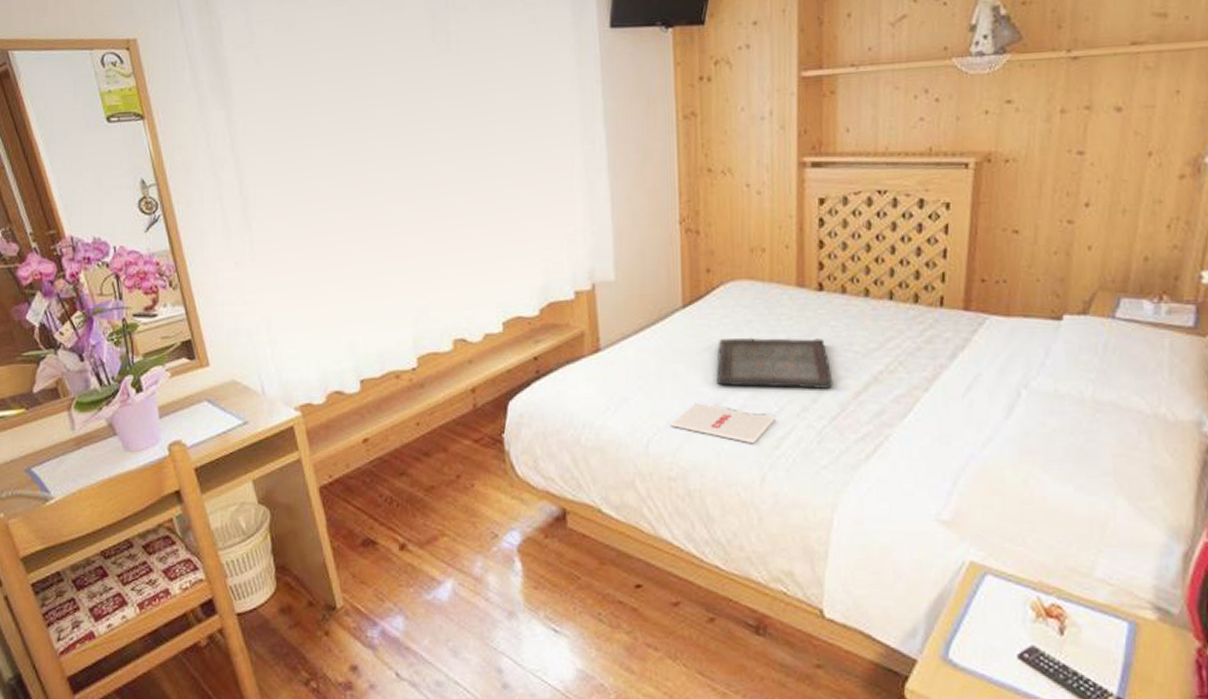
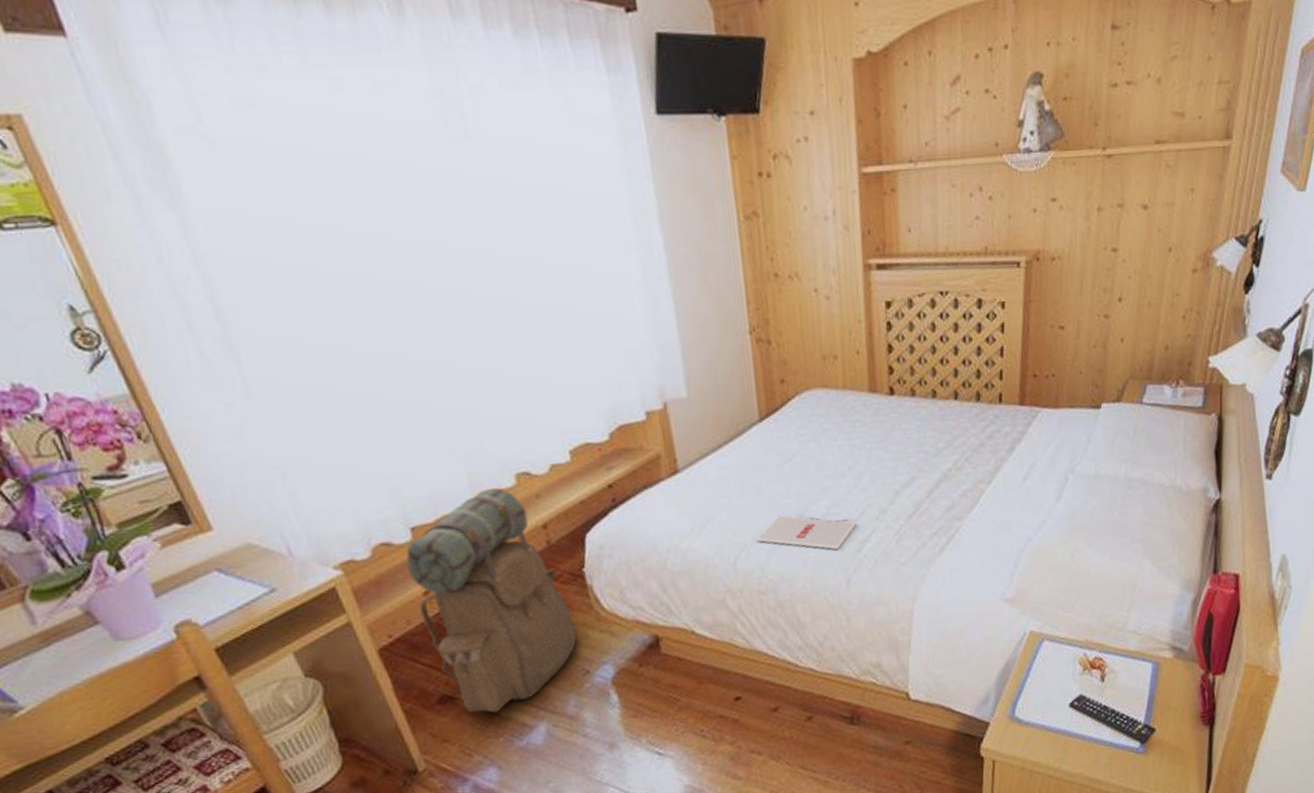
backpack: none [353,351,490,562] -> present [406,488,577,713]
serving tray: present [717,337,833,389] -> none [797,442,908,496]

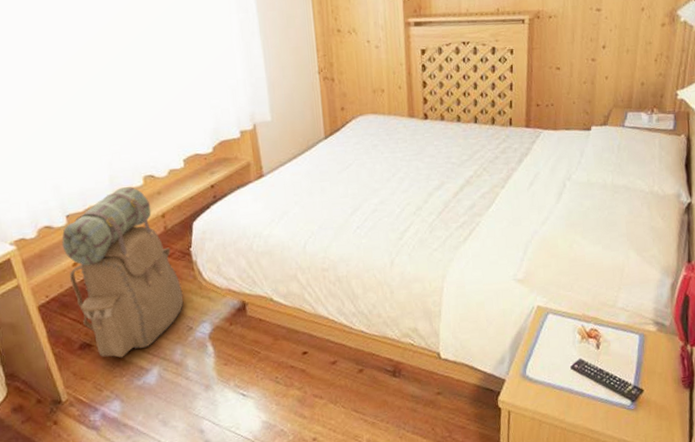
magazine: present [756,515,857,550] -> none [321,210,399,238]

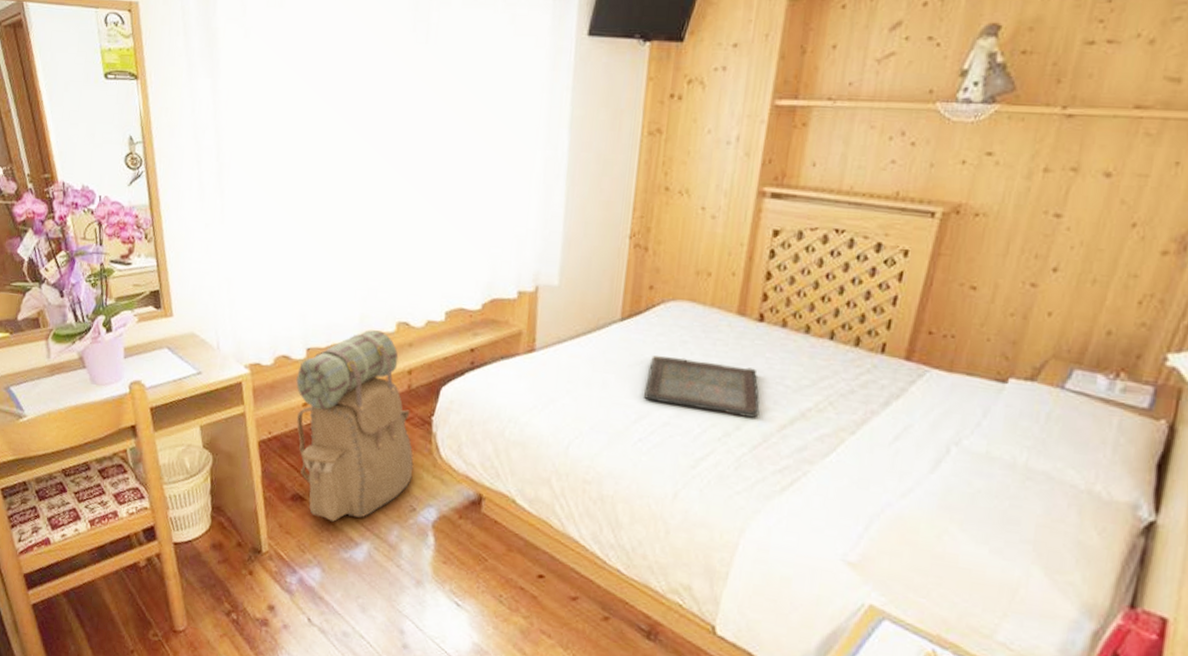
serving tray: none [353,155,438,196] -> present [644,355,760,418]

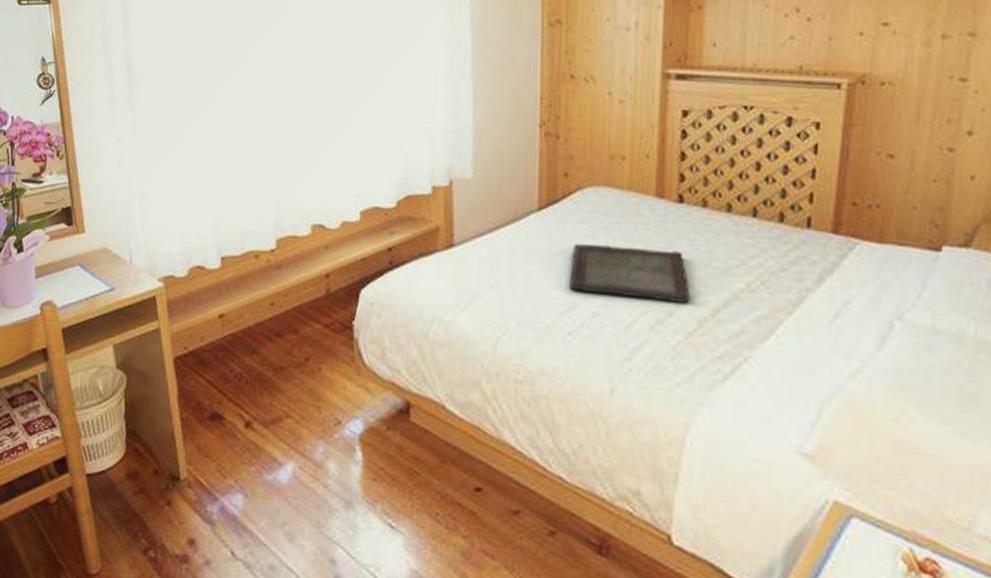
backpack: present [296,329,414,522] -> none [211,234,337,441]

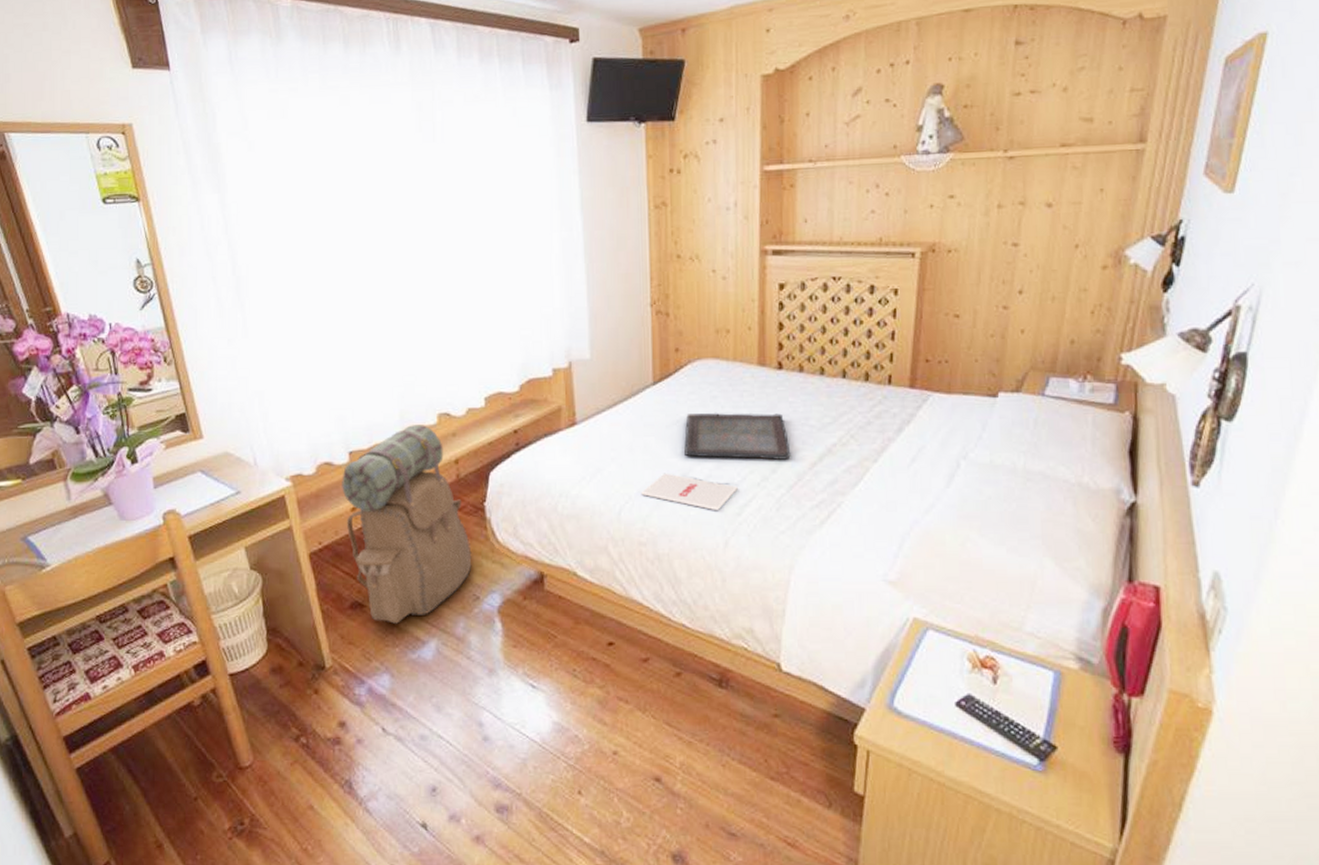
backpack: none [211,234,337,441] -> present [342,425,472,624]
magazine: none [520,306,628,354] -> present [641,473,738,511]

